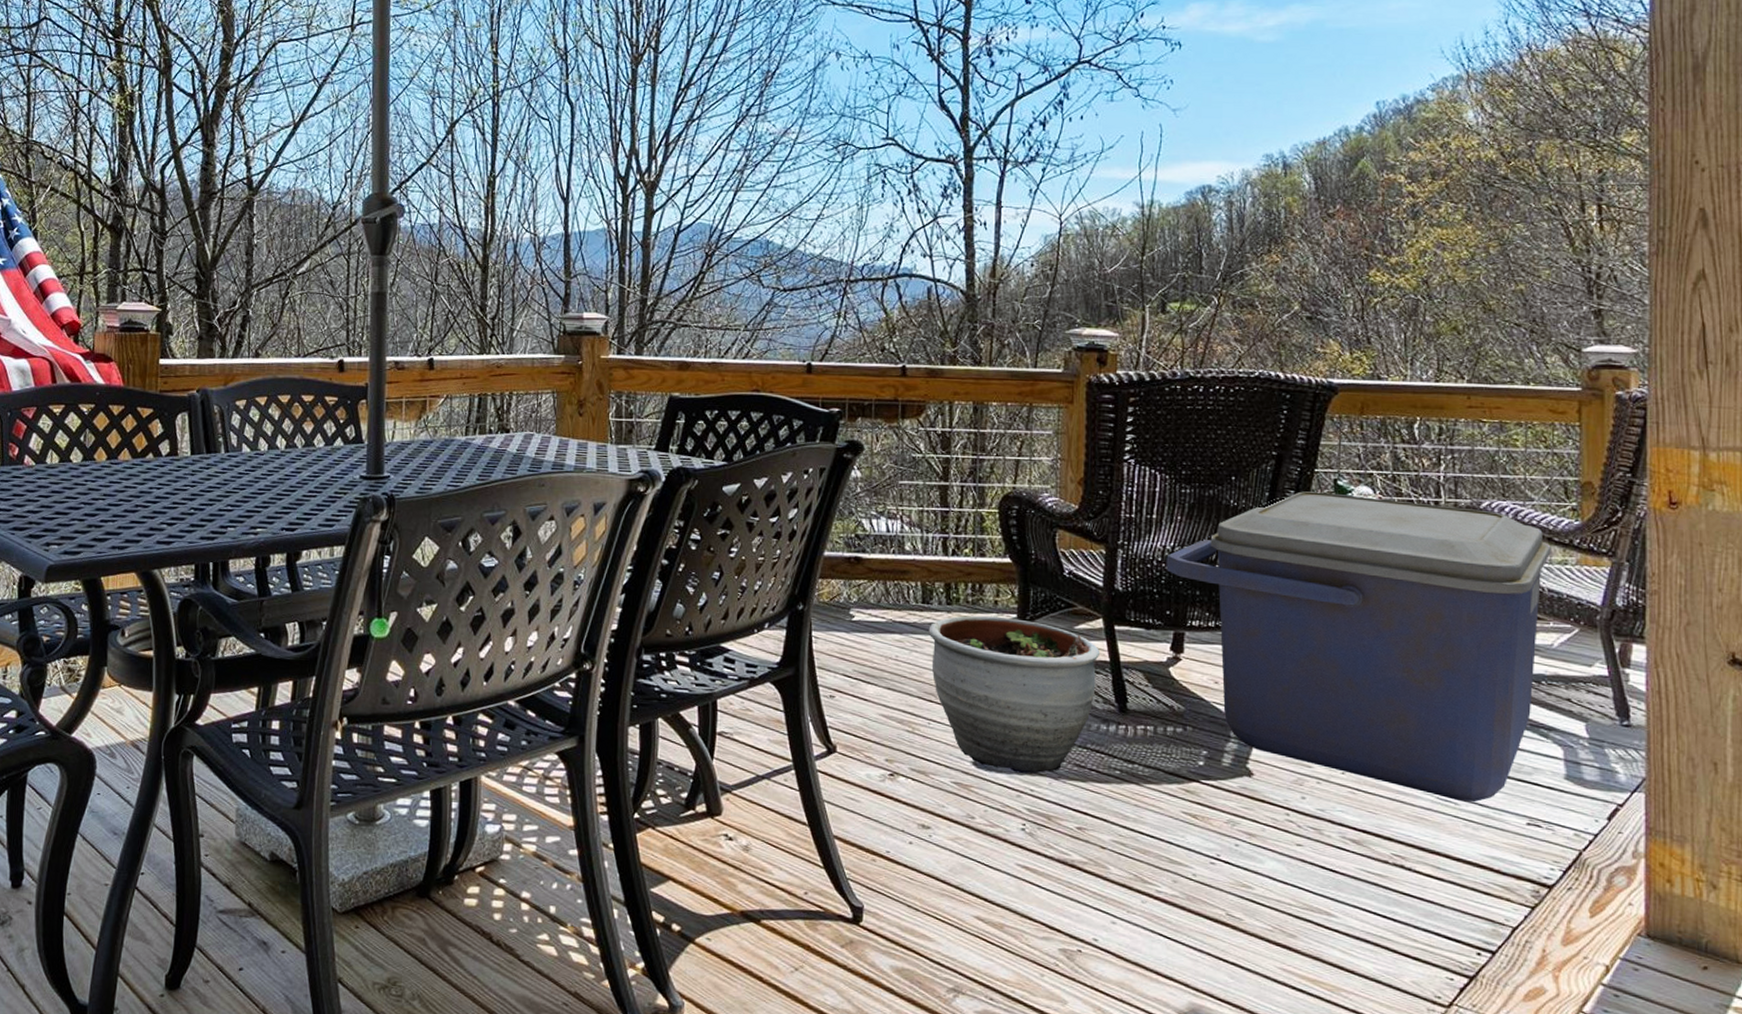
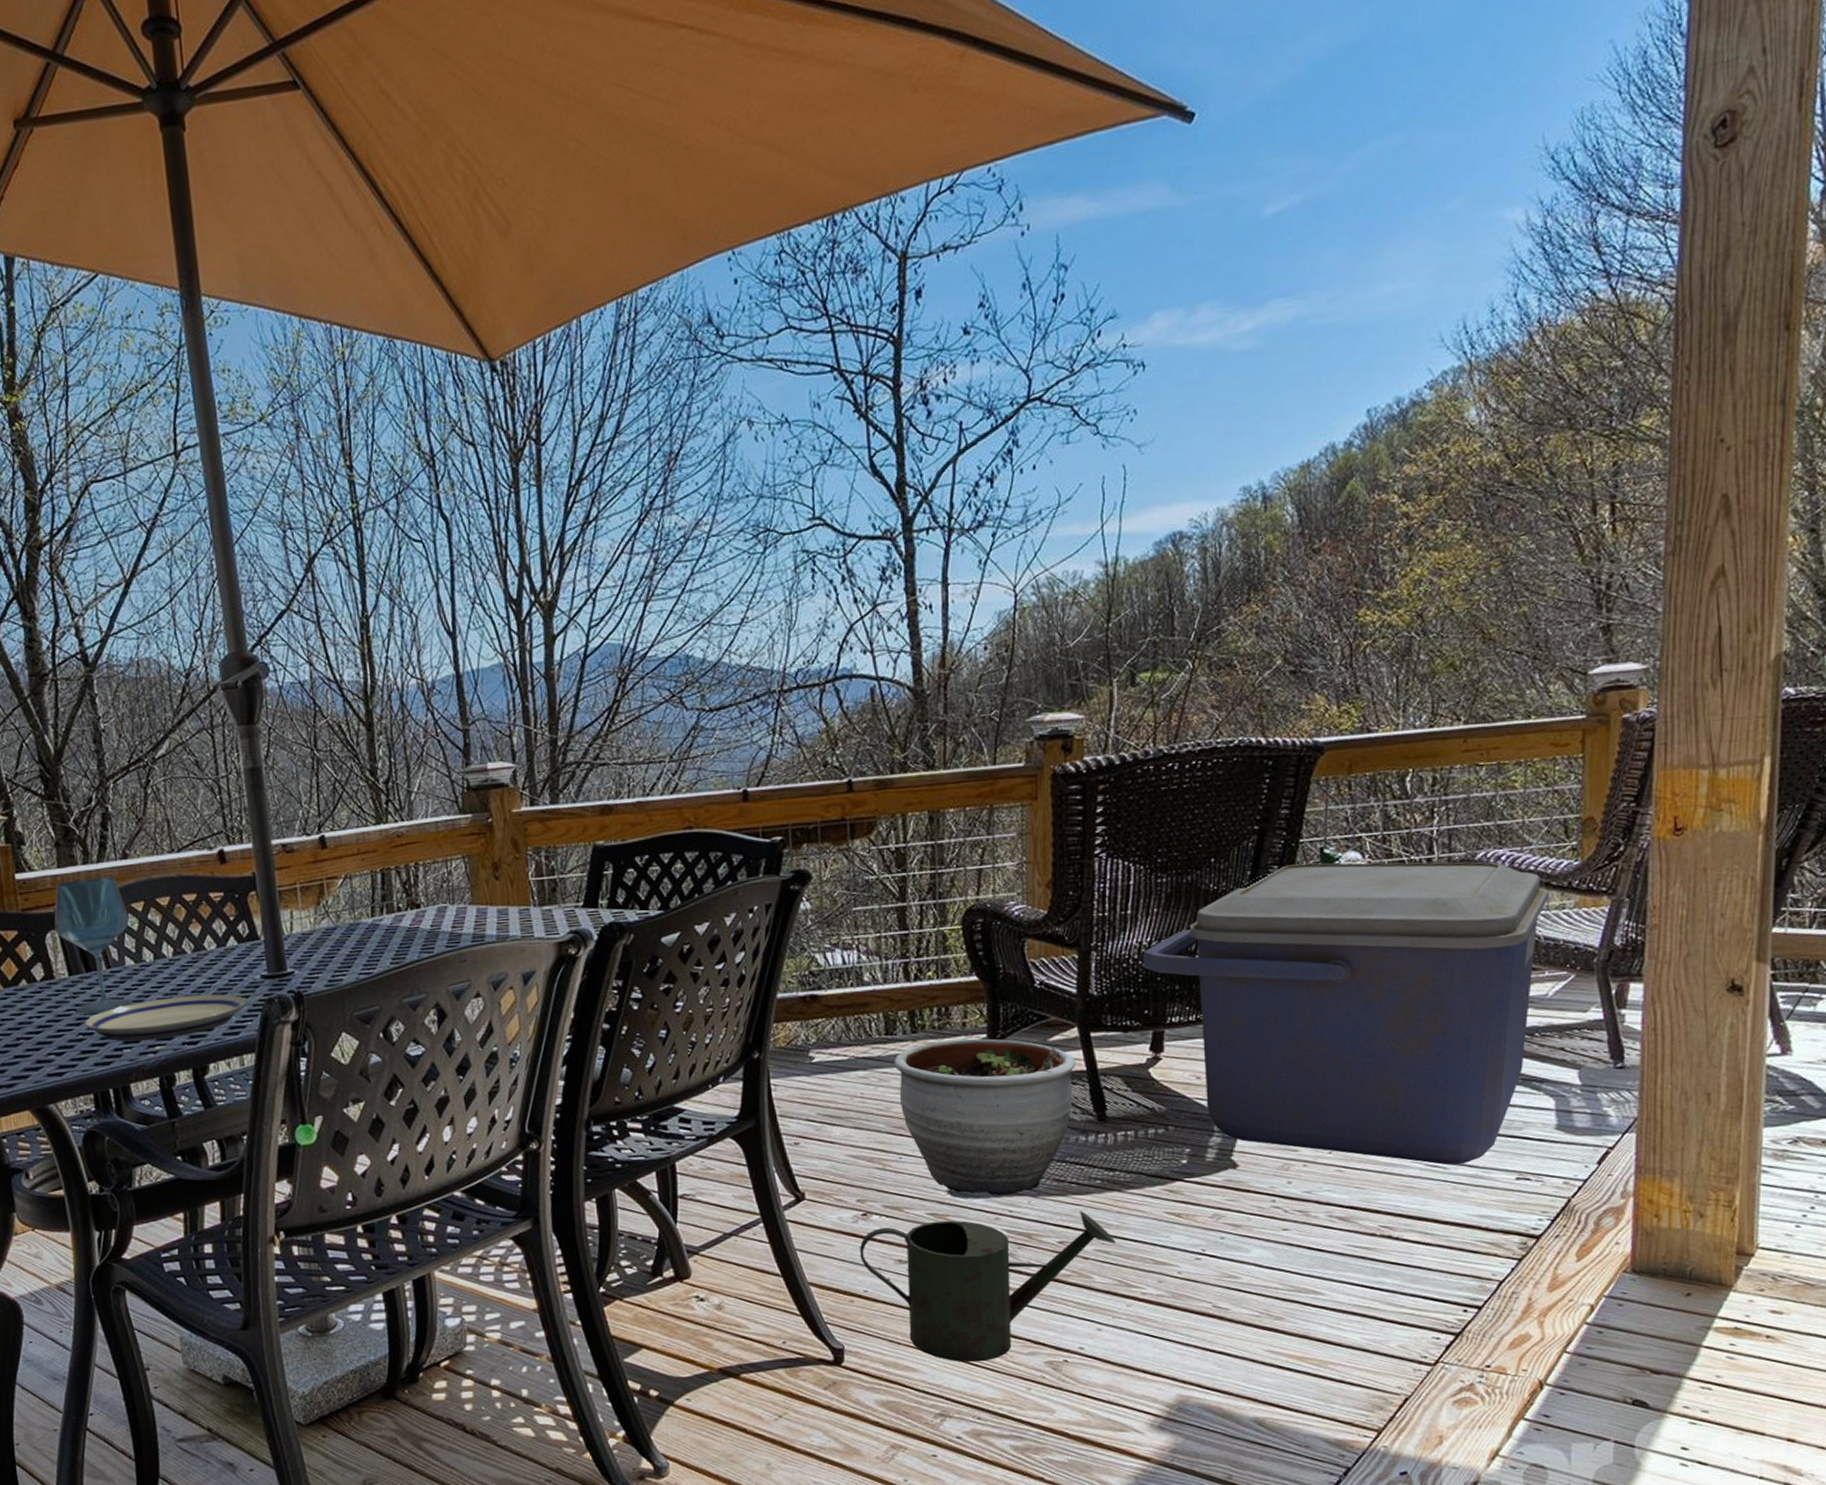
wine glass: none [186,371,252,493] -> present [54,877,134,1015]
plate: none [198,485,344,523] -> present [85,994,247,1042]
watering can: none [885,790,1133,940] -> present [860,1210,1116,1363]

